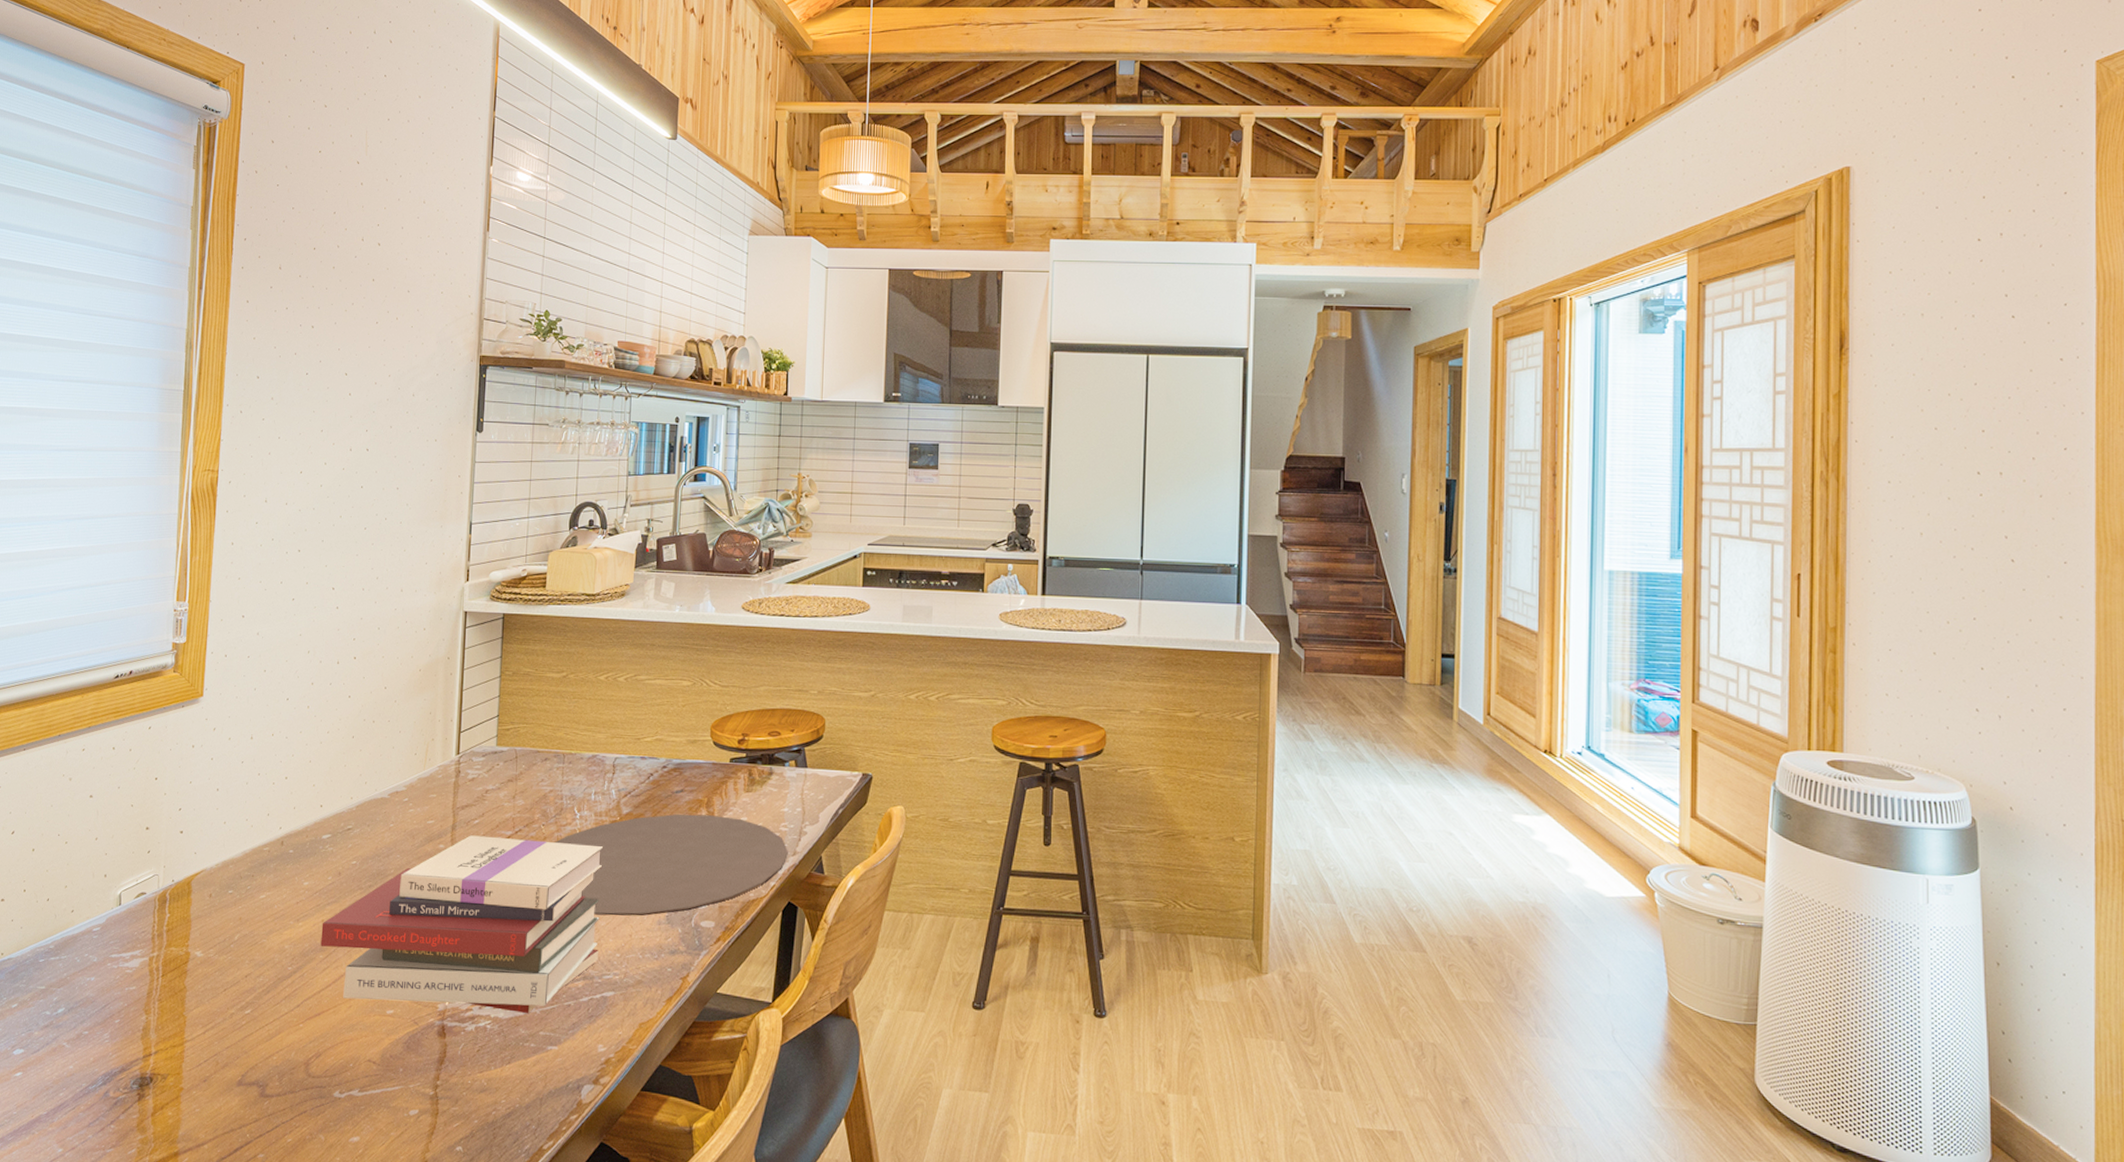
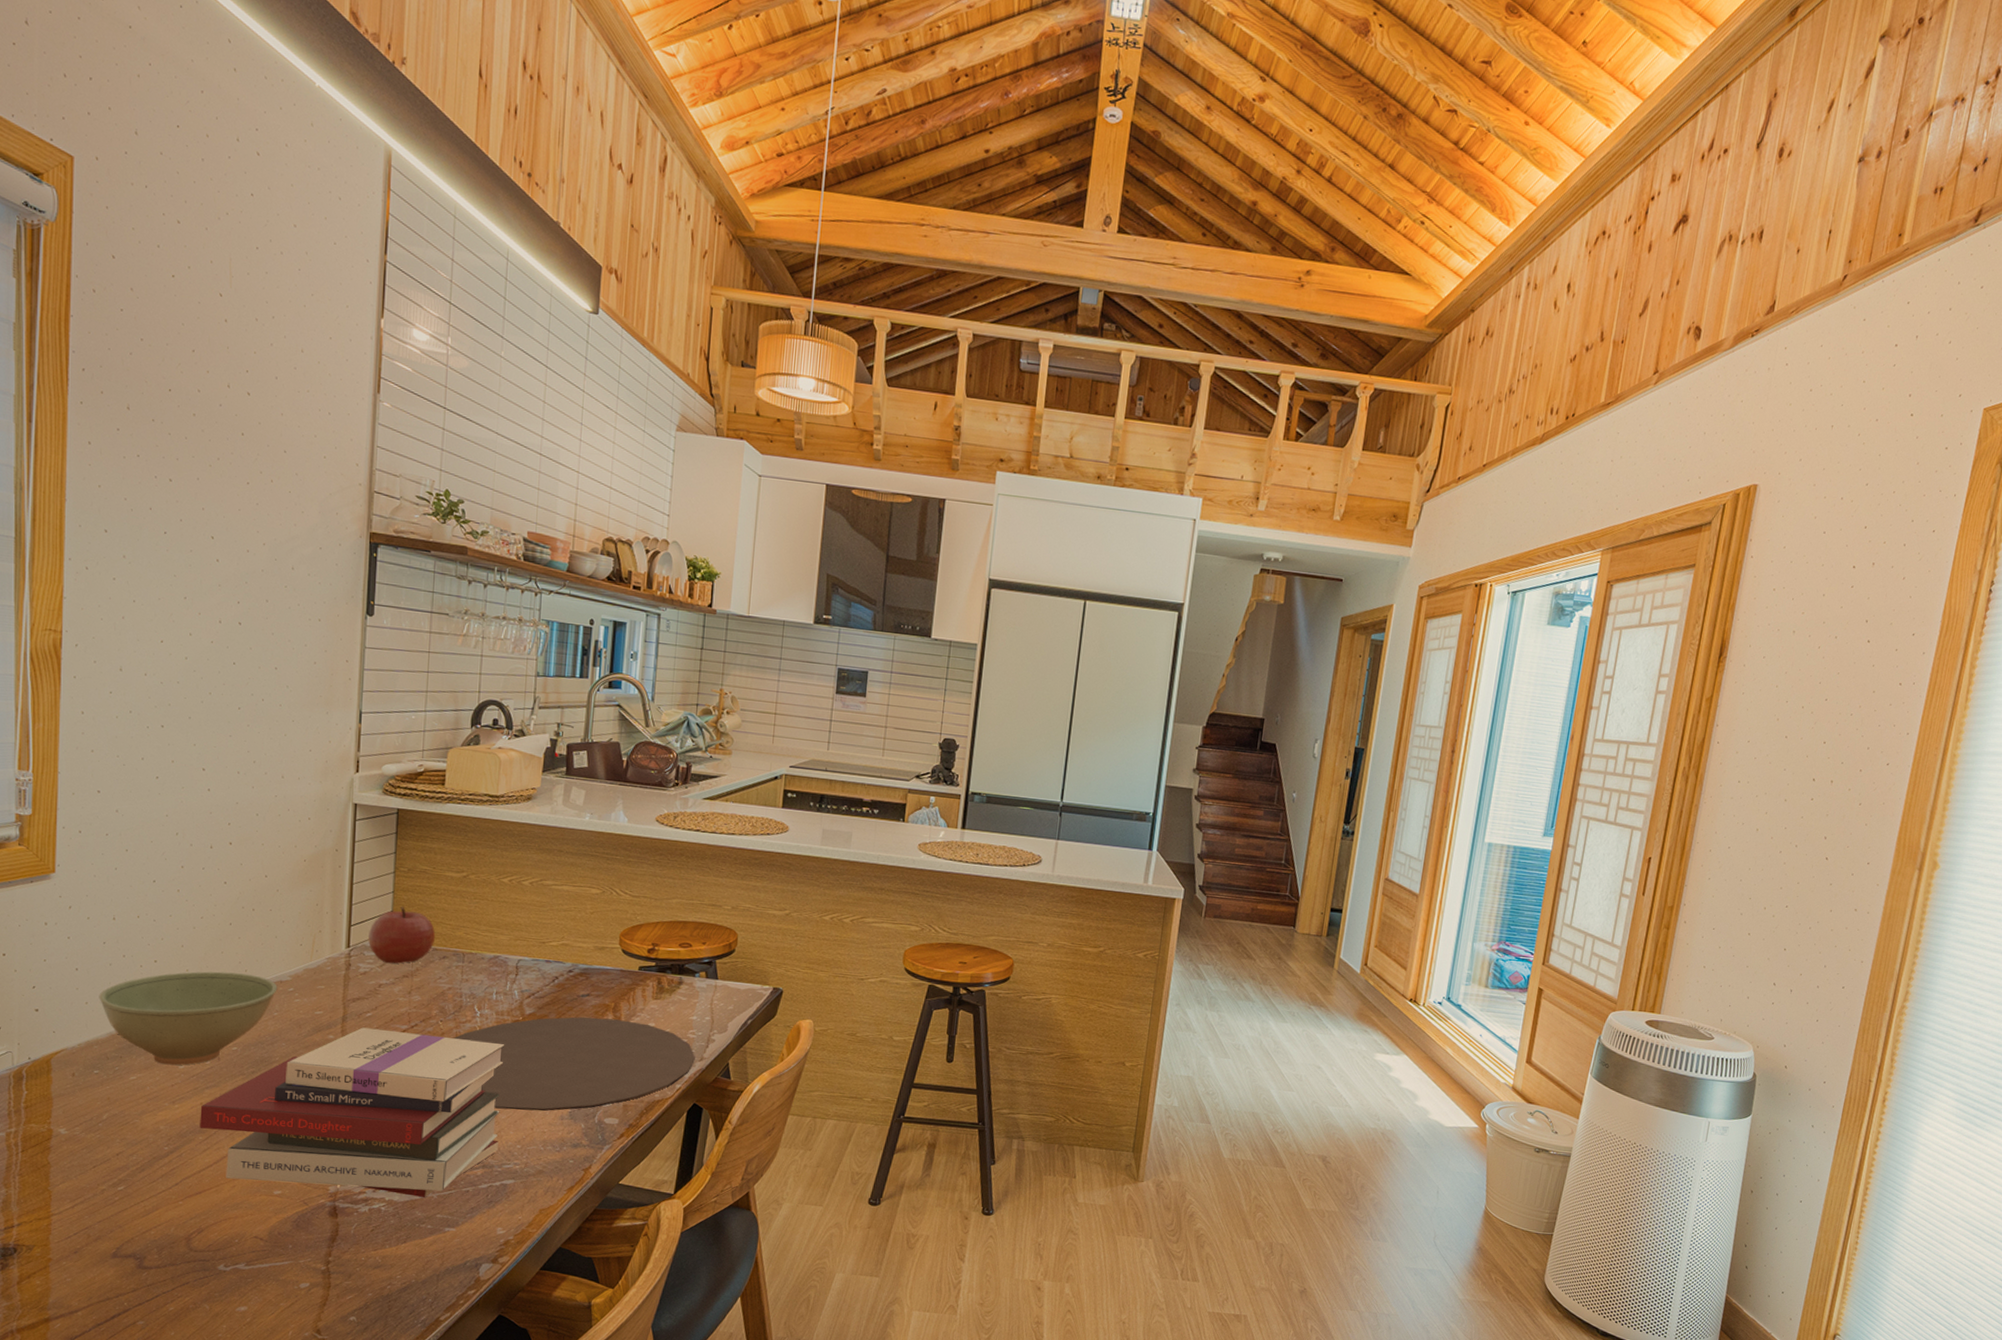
bowl: none [235,785,394,882] -> present [99,971,278,1066]
fruit: none [476,709,538,769] -> present [368,906,436,964]

